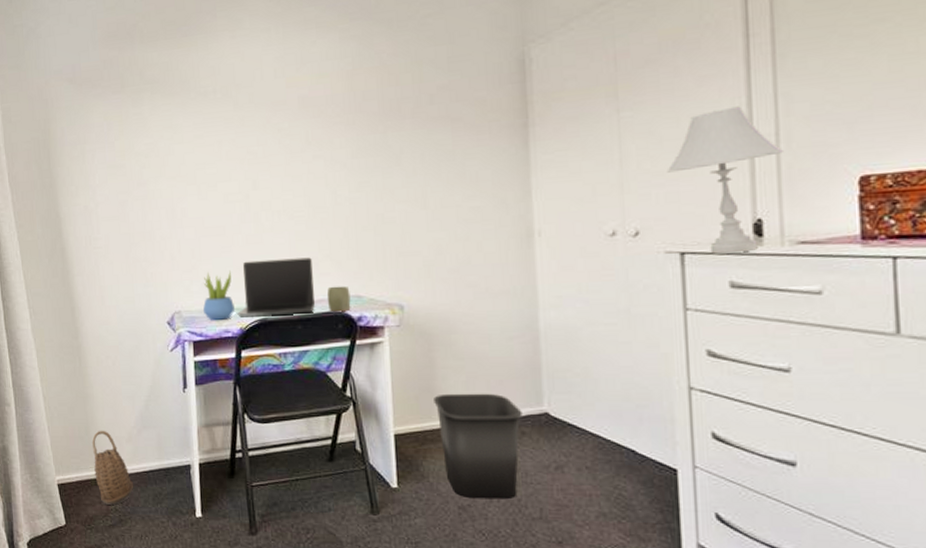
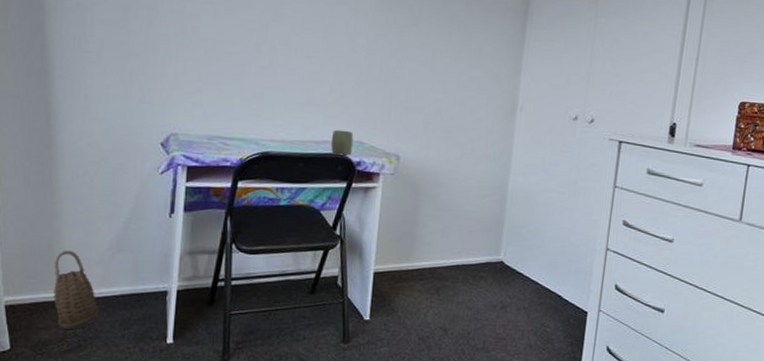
succulent plant: present [202,270,235,320] -> none [202,98,238,148]
laptop computer: present [237,257,315,318] -> none [239,92,322,154]
waste bin: present [434,393,523,500] -> none [413,239,483,333]
table lamp: present [666,106,783,254] -> none [621,31,699,148]

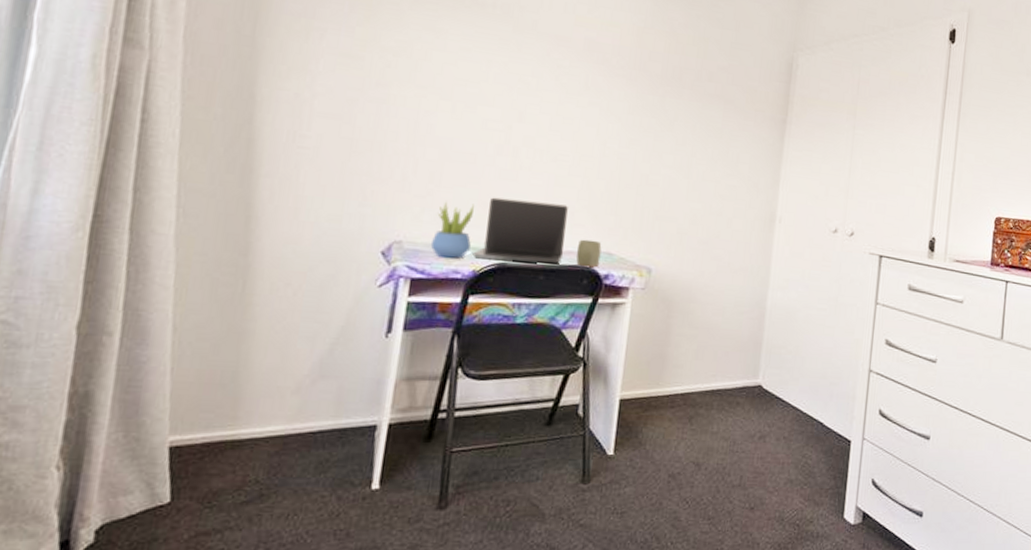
basket: present [53,249,100,329] -> none [233,376,292,475]
succulent plant: none [202,98,238,148] -> present [430,202,474,258]
laptop computer: none [239,92,322,154] -> present [472,197,568,266]

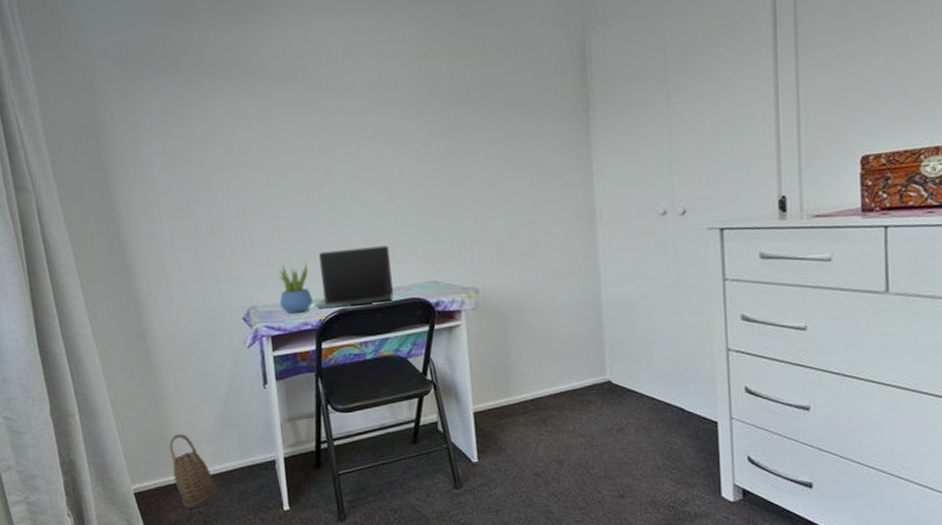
basket: none [233,376,292,475] -> present [168,433,218,508]
mug: present [576,239,602,268] -> none [404,272,429,299]

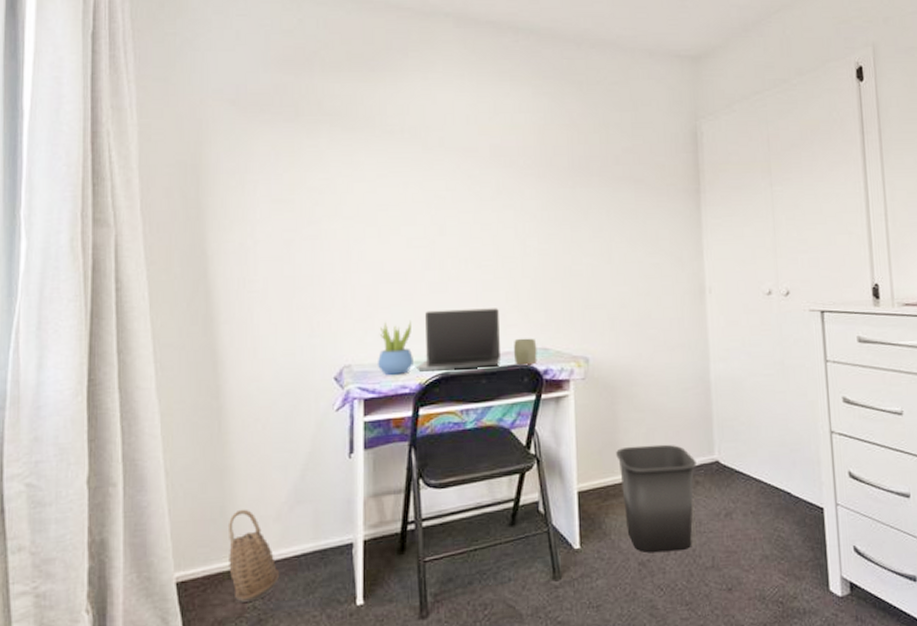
mug: none [404,272,429,299] -> present [513,338,537,365]
waste bin: none [509,367,588,465] -> present [616,444,697,553]

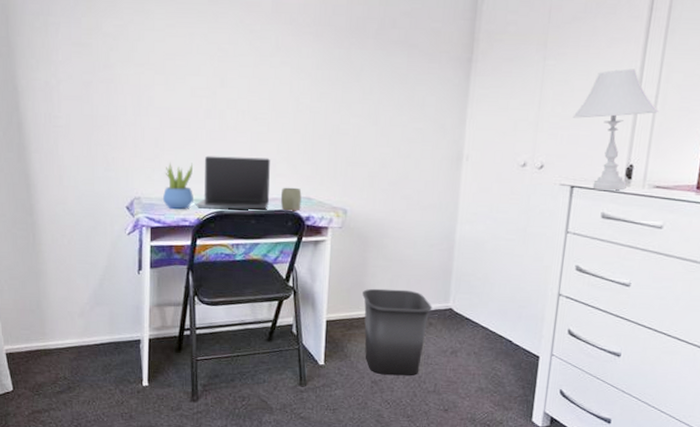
basket: present [227,509,280,602] -> none [43,304,84,373]
table lamp: none [809,189,891,313] -> present [572,68,658,191]

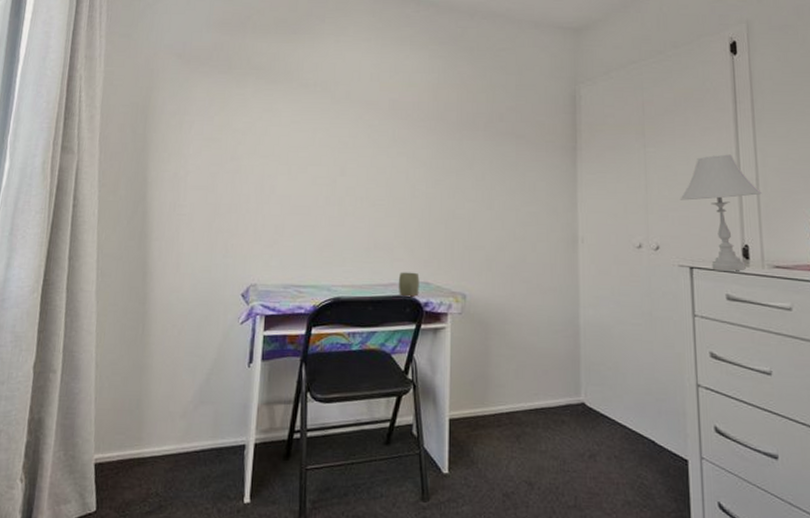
succulent plant: present [162,163,193,209] -> none [278,248,311,296]
laptop computer: present [196,156,270,211] -> none [312,241,388,297]
waste bin: present [362,288,432,376] -> none [487,380,563,487]

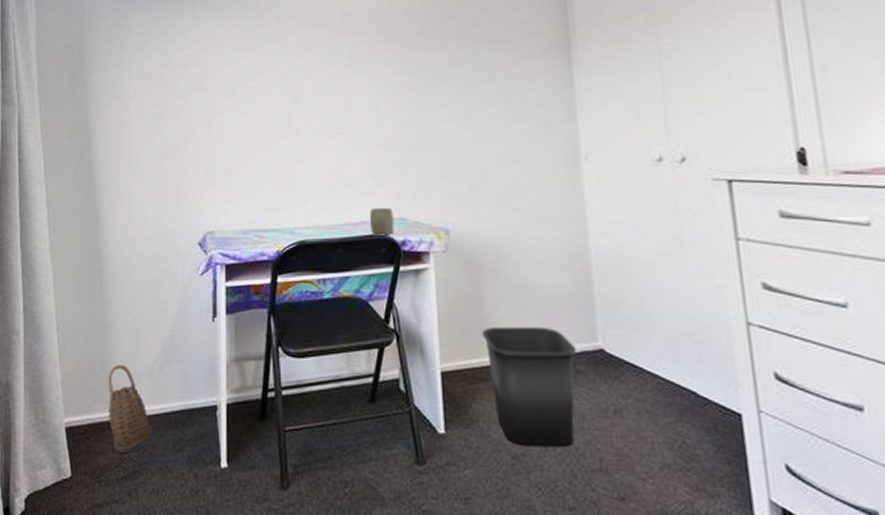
basket: none [139,403,182,488] -> present [107,364,153,453]
waste bin: none [487,380,563,487] -> present [482,326,577,448]
table lamp: present [680,154,762,271] -> none [708,37,819,182]

